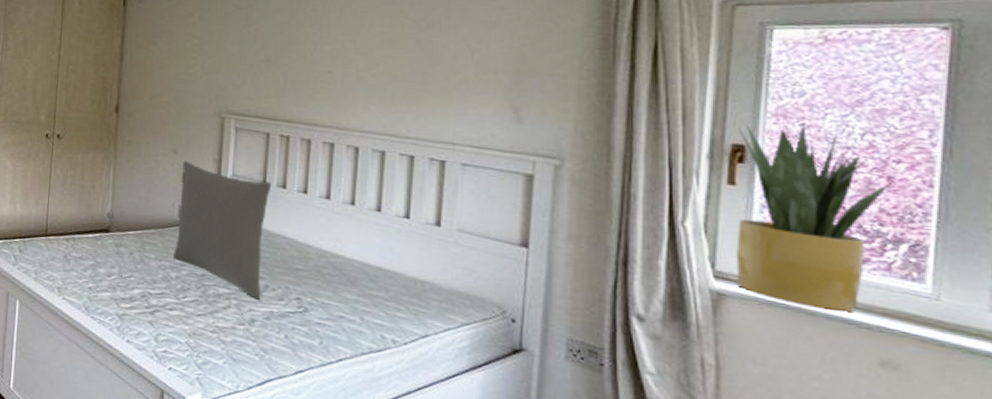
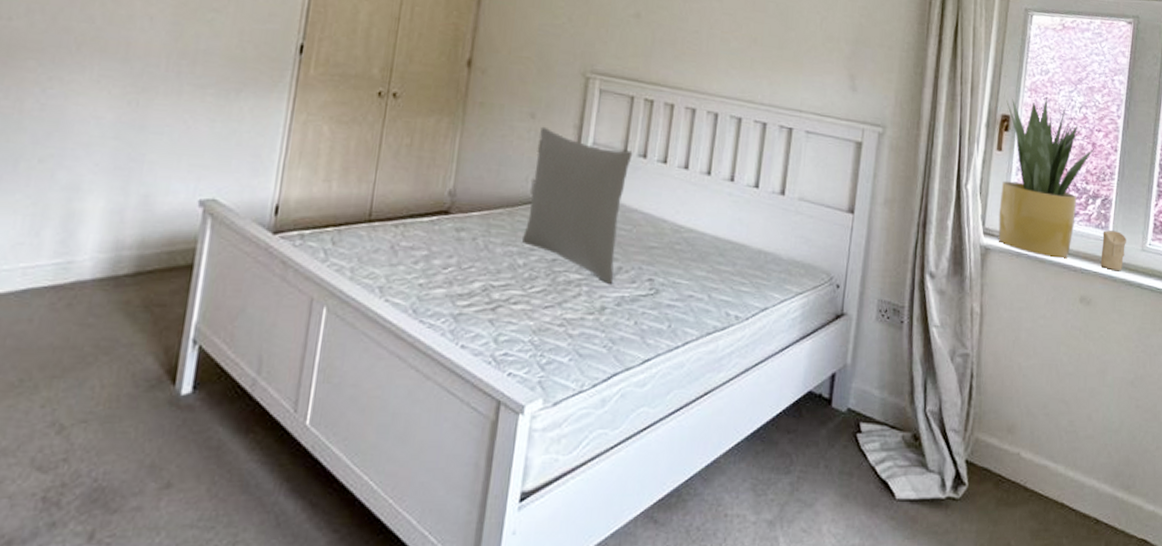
candle: none [913,282,960,335] -> present [1100,229,1126,272]

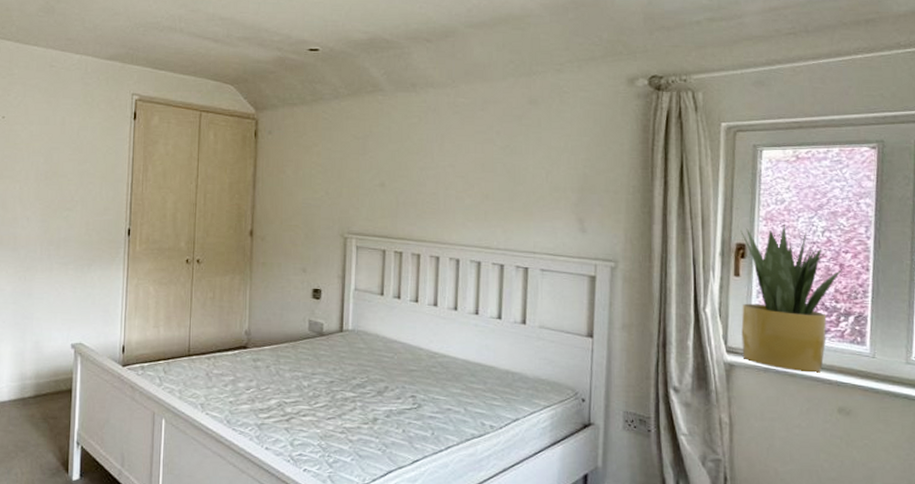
pillow: present [522,126,633,286] -> none [305,278,389,401]
candle: present [1100,229,1126,272] -> none [858,344,887,384]

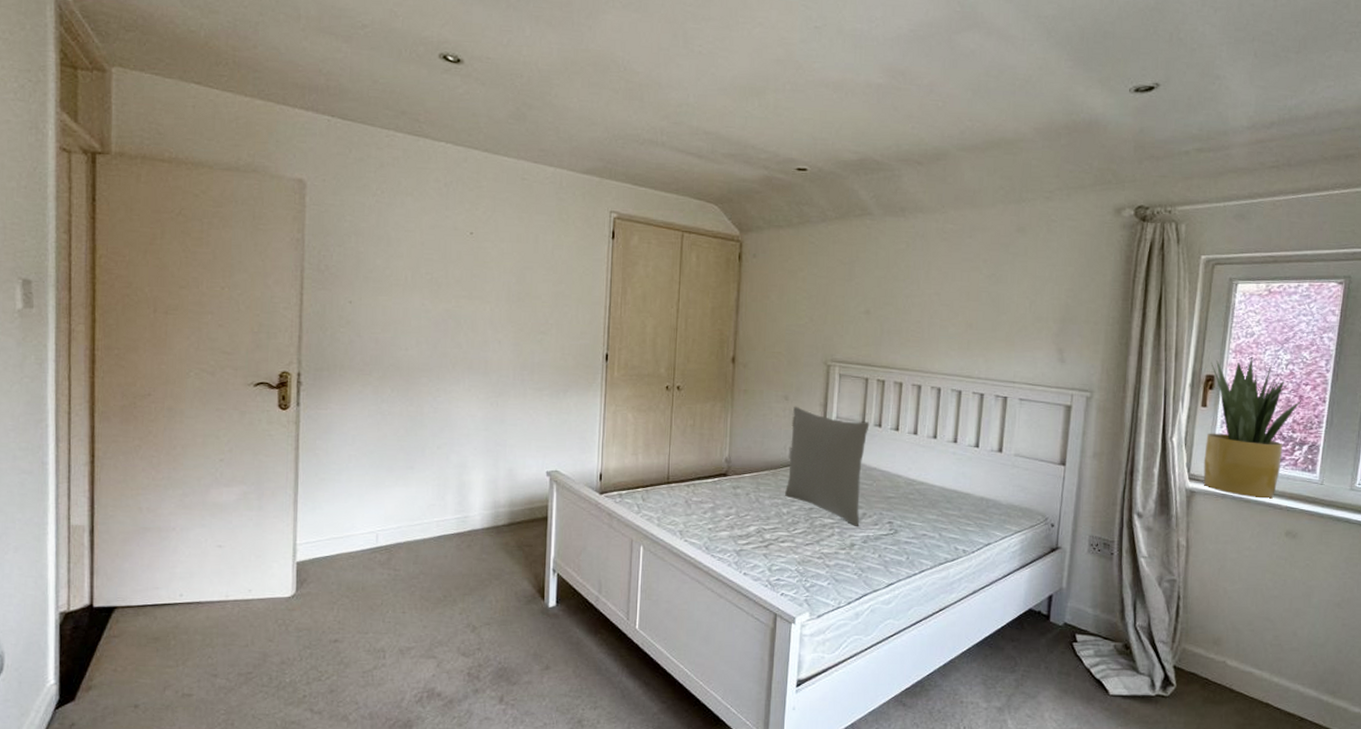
pillow: none [305,278,389,401] -> present [785,406,870,528]

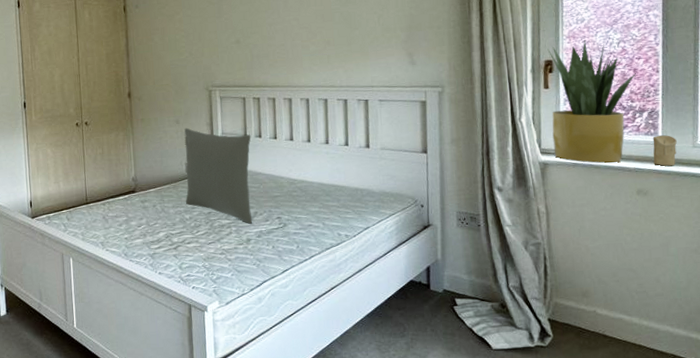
candle: none [1307,472,1334,509] -> present [652,134,677,167]

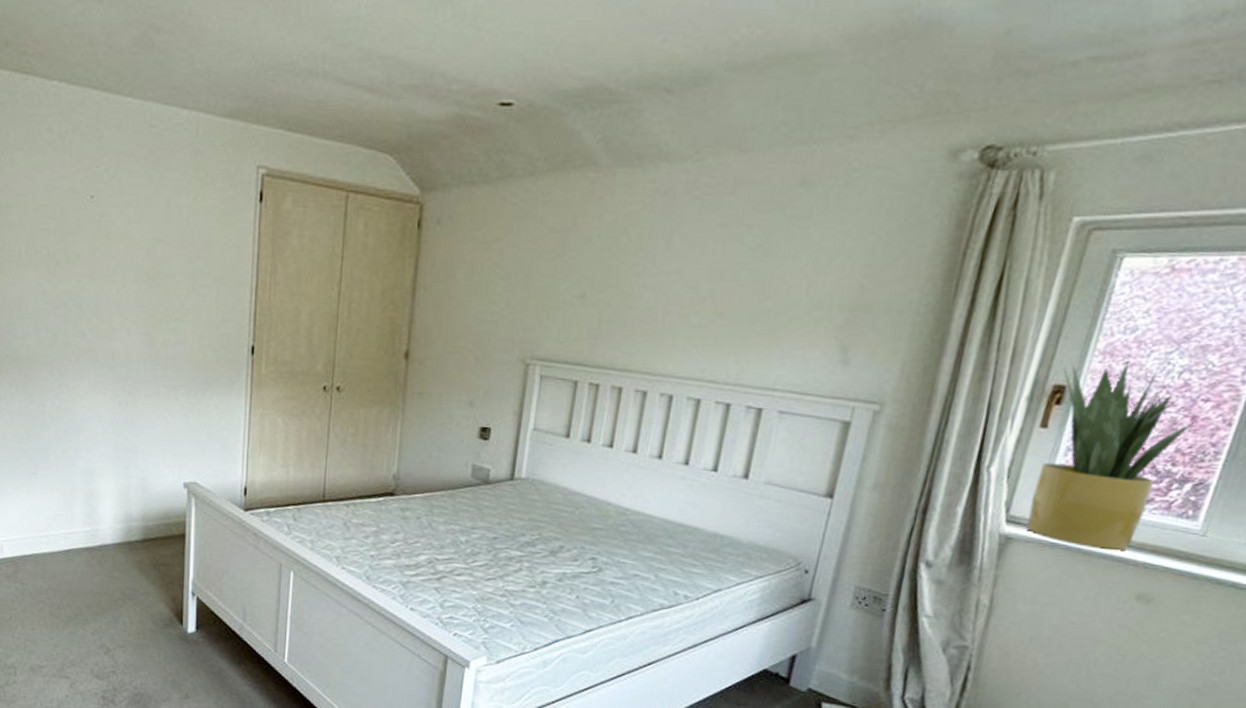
pillow: present [184,127,253,225] -> none [464,414,576,563]
candle: present [652,134,677,167] -> none [1176,519,1225,568]

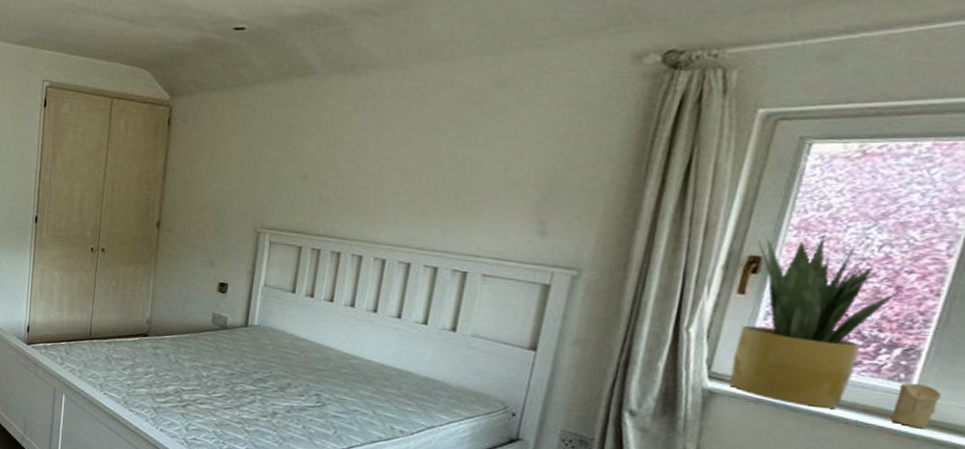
candle: none [1176,519,1225,568] -> present [891,383,941,429]

